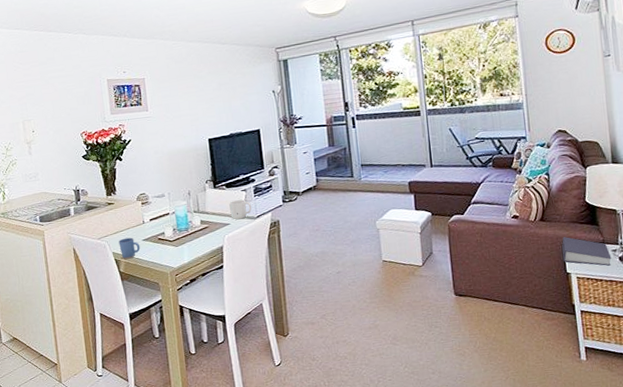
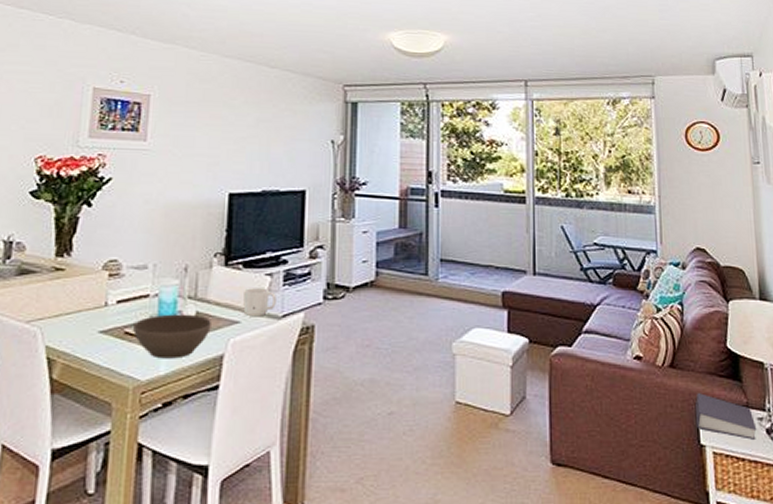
mug: present [118,237,141,259] -> none [58,325,93,359]
bowl: none [163,222,212,253] -> present [133,314,211,359]

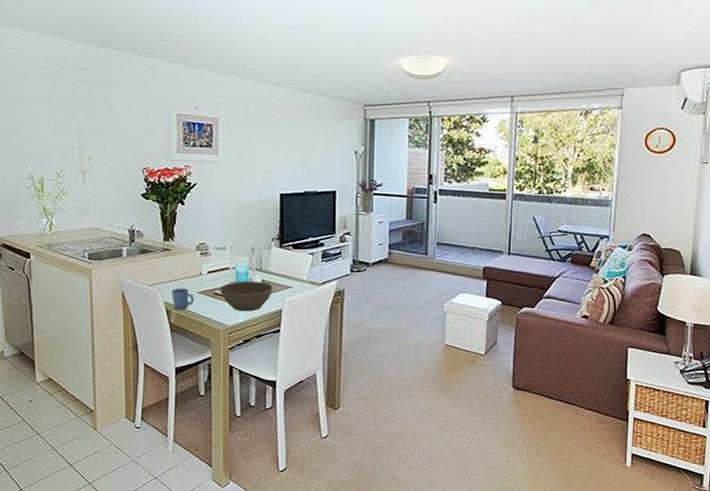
mug: none [58,325,93,359] -> present [172,288,195,311]
mug: present [243,288,276,317] -> none [294,263,317,284]
book: present [694,393,757,440] -> none [624,343,673,377]

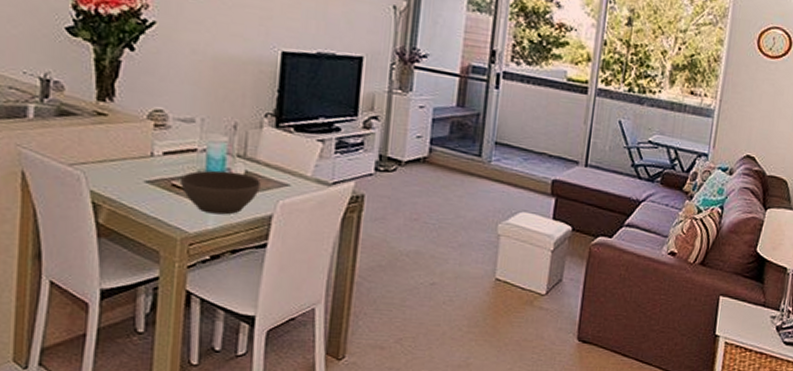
mug: present [172,288,195,311] -> none [103,172,139,206]

